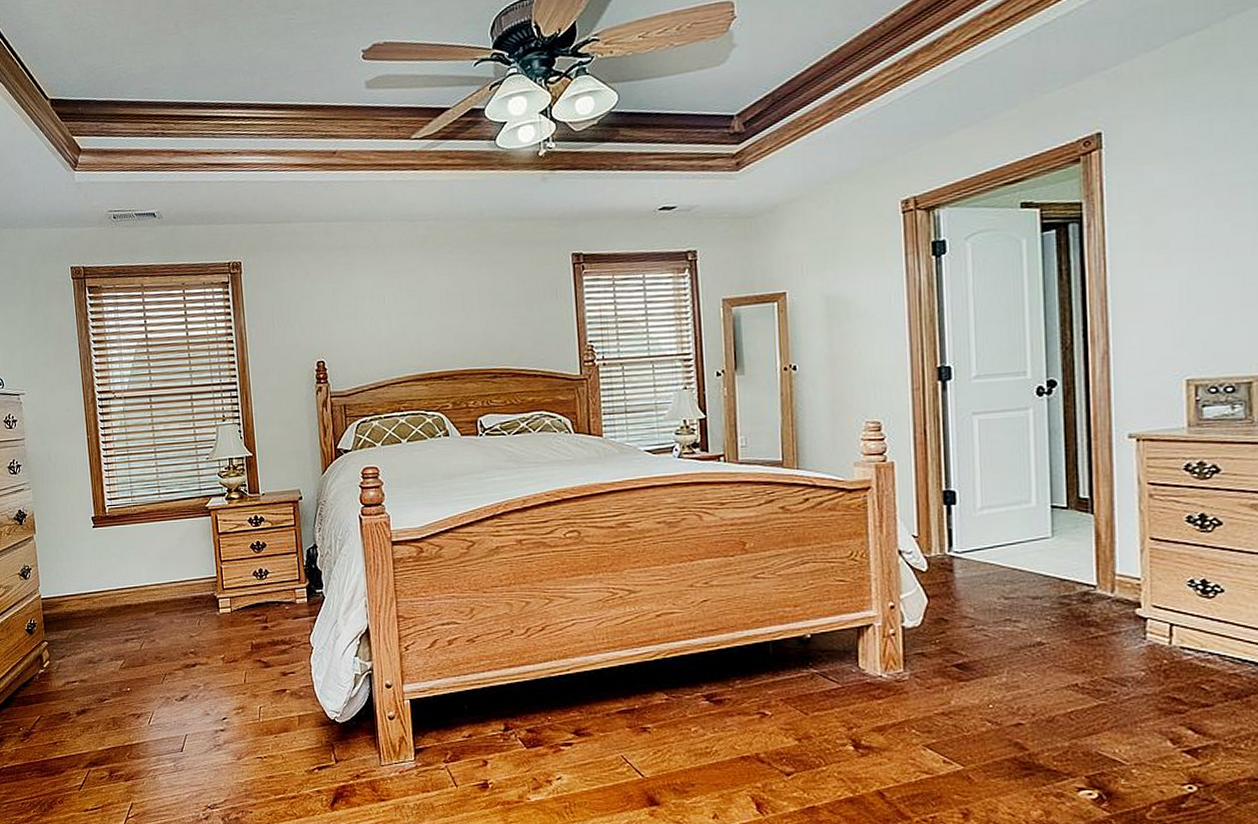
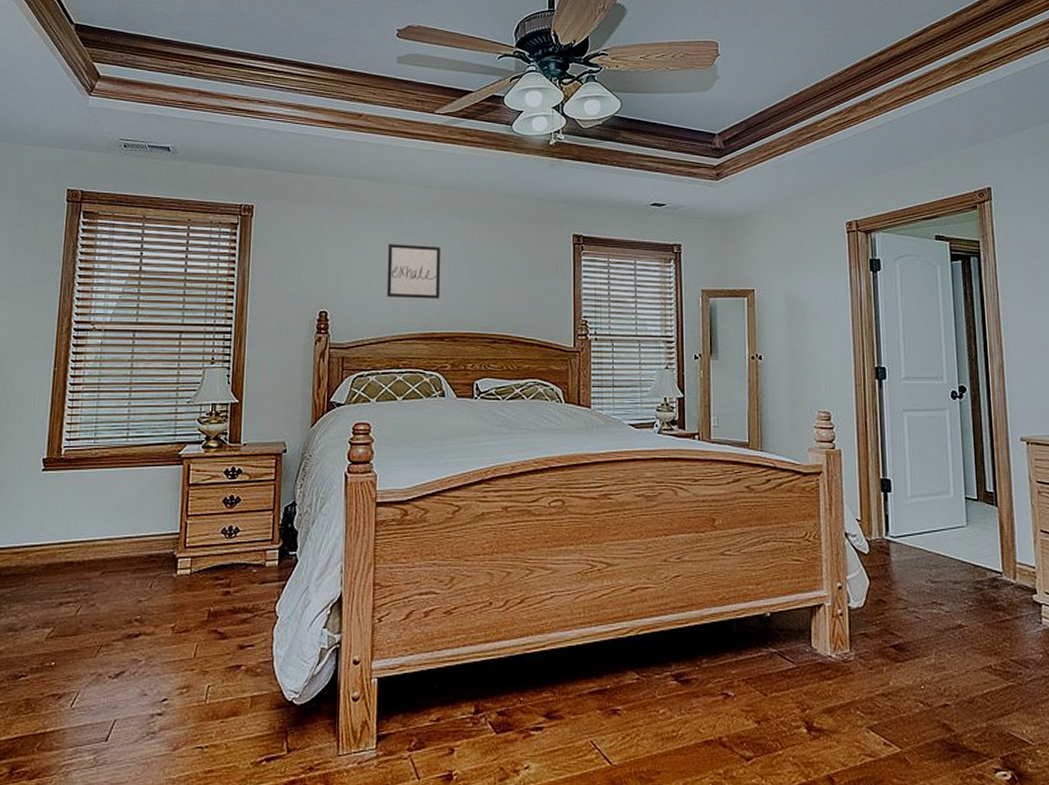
wall art: none [376,283,435,341] -> present [386,244,441,299]

